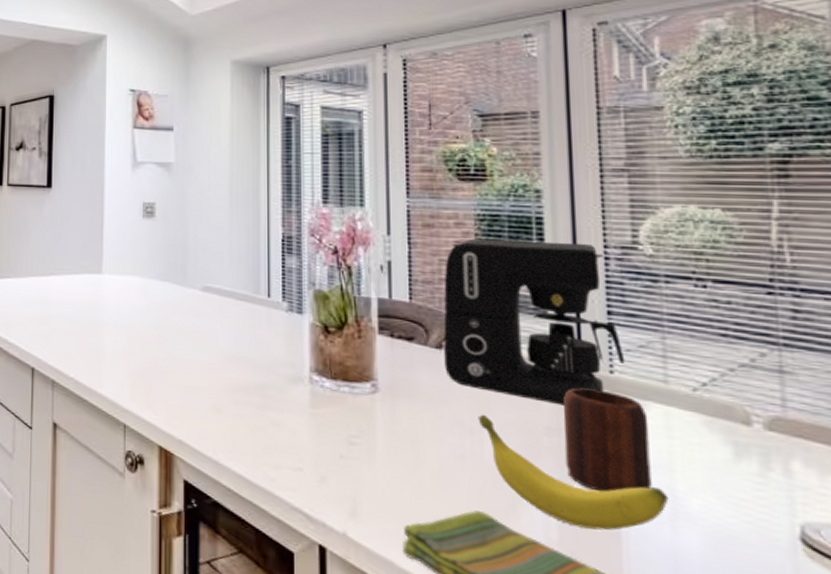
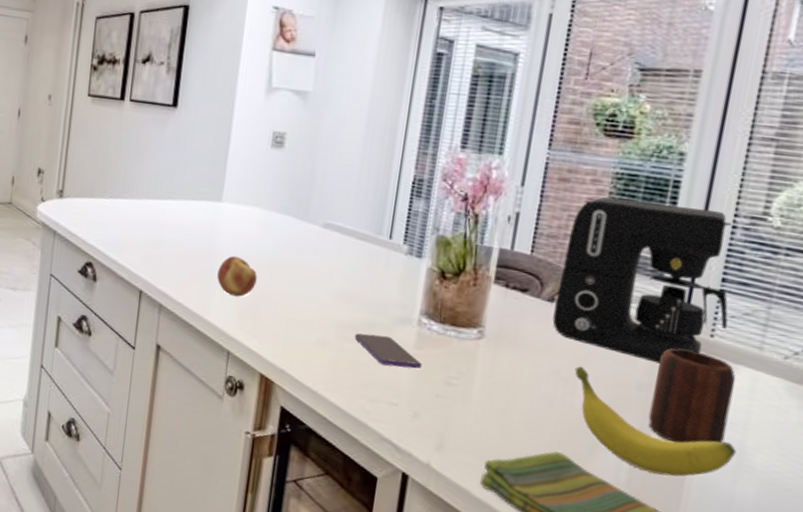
fruit: none [105,326,144,367] -> present [217,256,257,297]
smartphone: none [248,395,321,430] -> present [354,333,423,369]

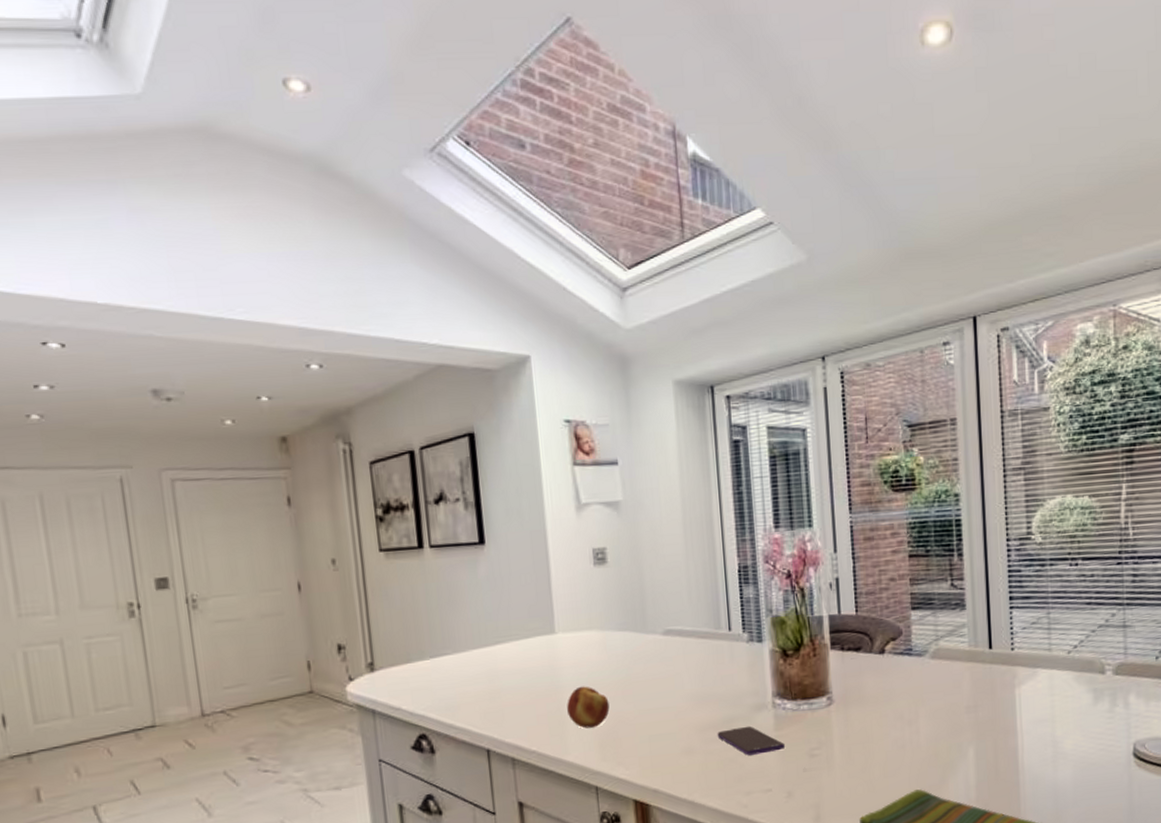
coffee maker: present [552,196,733,364] -> none [884,539,1022,686]
banana: present [574,366,737,477] -> none [914,705,1051,784]
mug: present [648,347,736,444] -> none [978,666,1040,751]

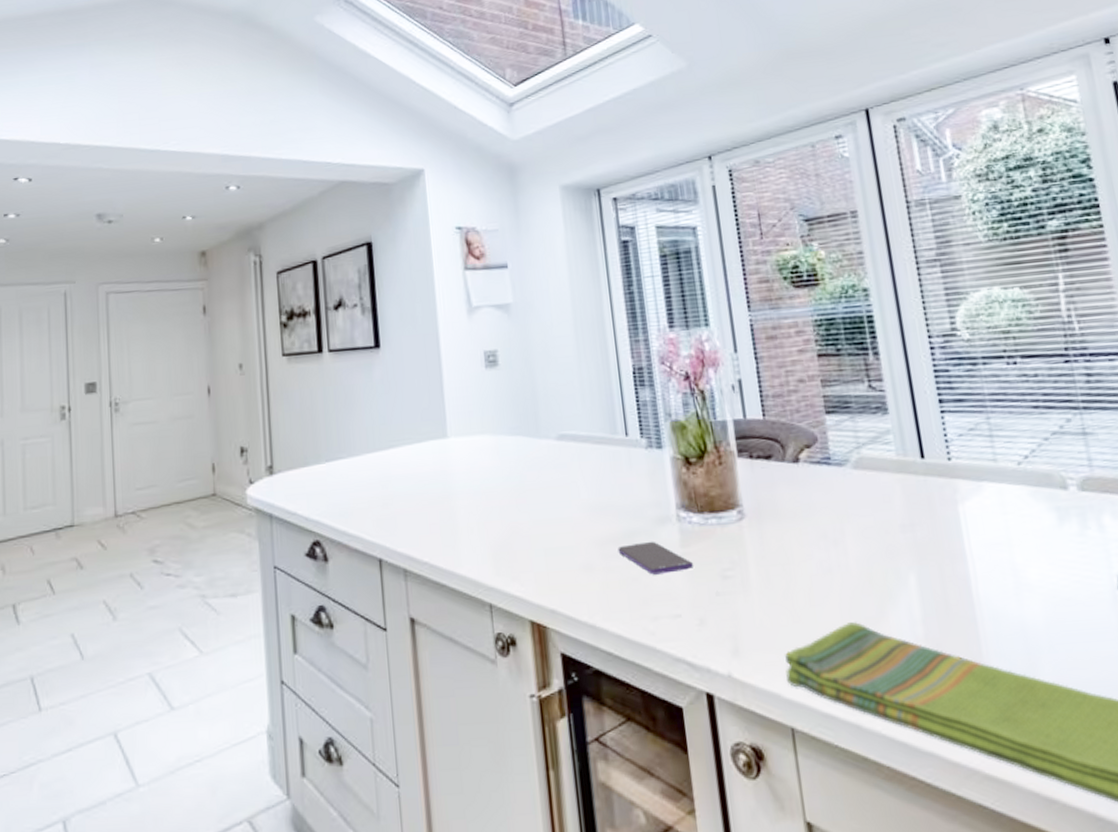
fruit: present [567,686,610,729] -> none [459,493,503,539]

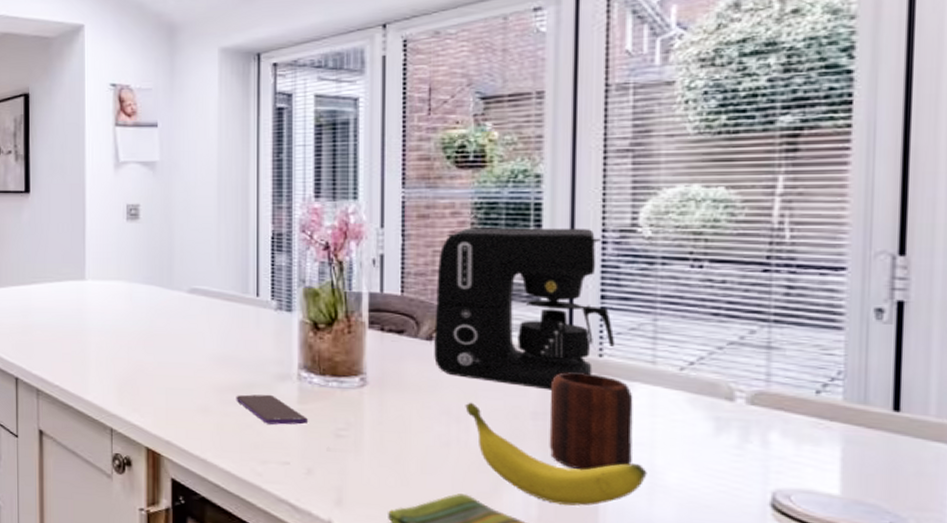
coffee maker: none [791,336,960,501] -> present [434,228,615,390]
banana: none [839,522,1011,619] -> present [465,402,647,506]
mug: none [912,478,996,580] -> present [549,372,633,471]

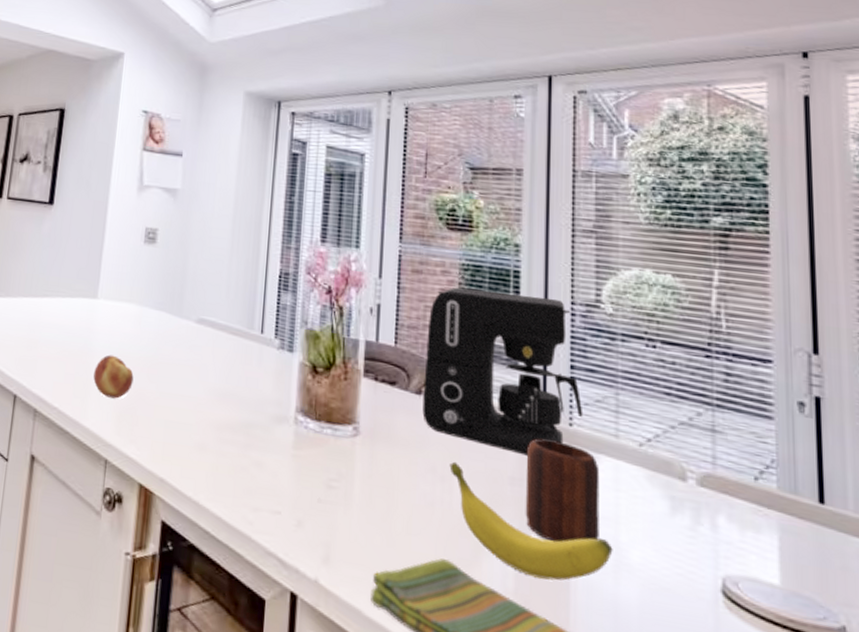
fruit: none [90,332,130,372] -> present [93,354,134,399]
smartphone: present [236,394,309,425] -> none [233,434,302,472]

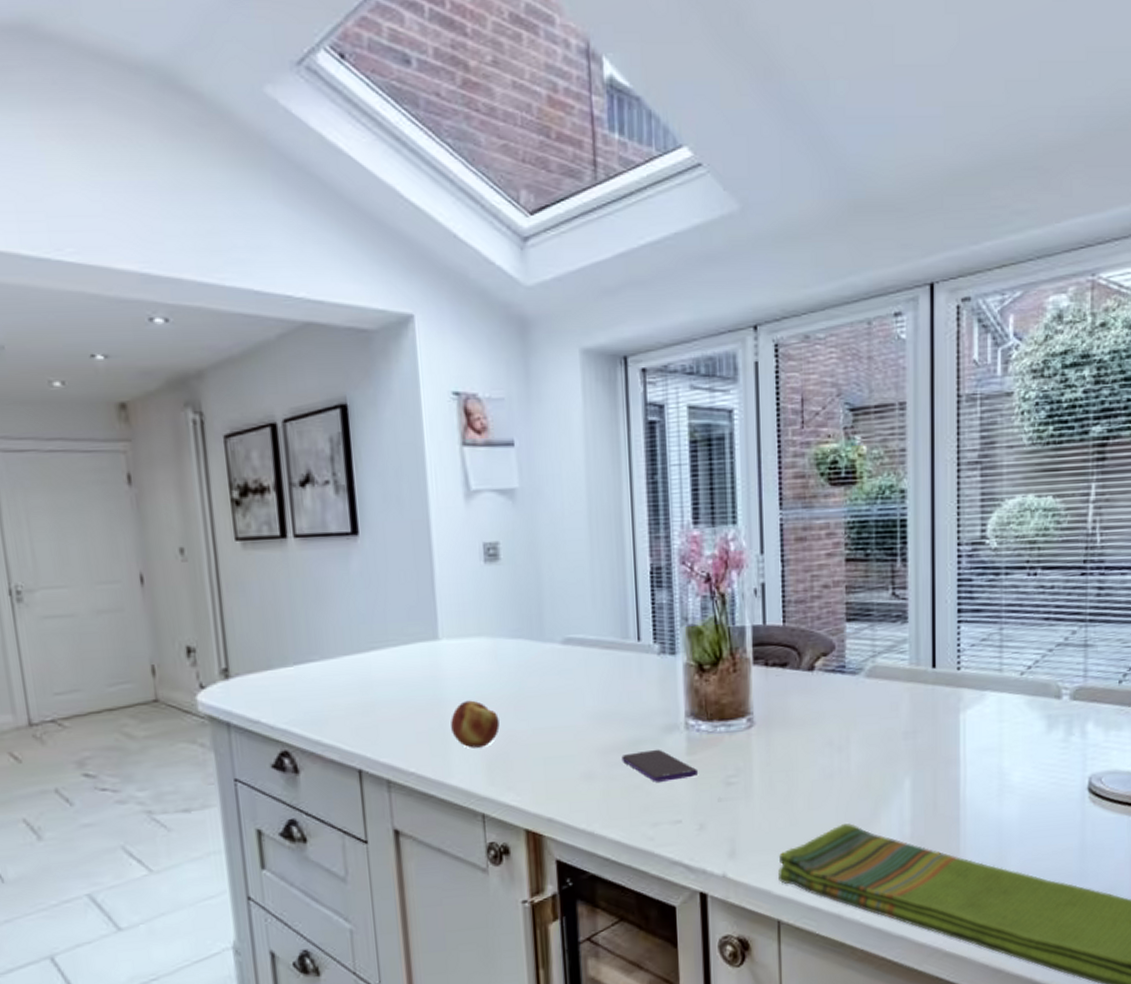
smartphone: none [233,434,302,472] -> present [621,749,699,782]
coffee maker: present [422,287,583,456] -> none [815,543,970,709]
banana: present [449,461,613,581] -> none [845,729,997,819]
mug: present [525,438,600,543] -> none [918,687,985,783]

